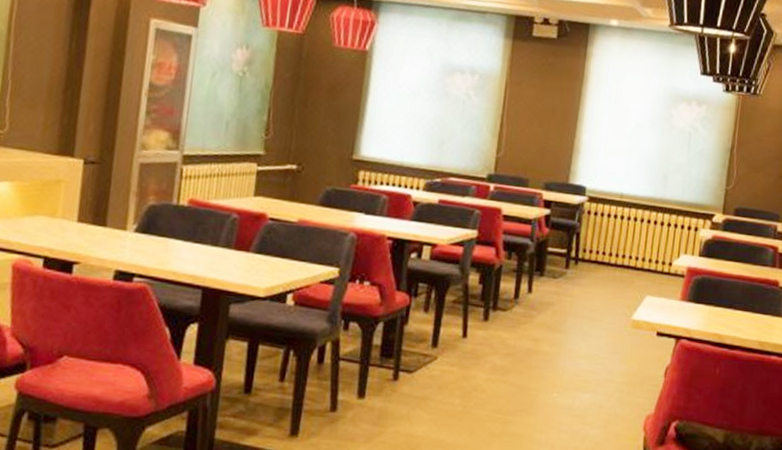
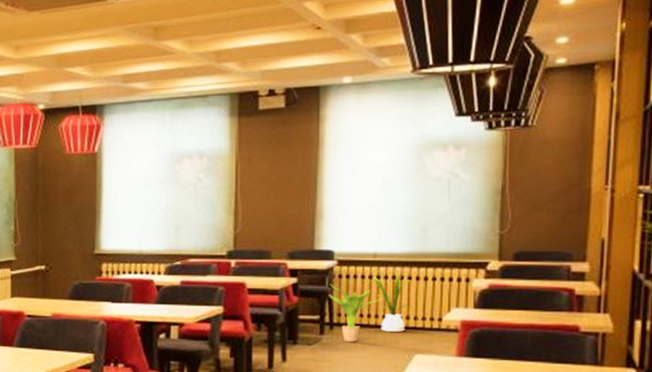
potted plant: none [577,218,624,280] -> present [328,283,382,343]
house plant: none [615,207,650,273] -> present [369,267,415,332]

